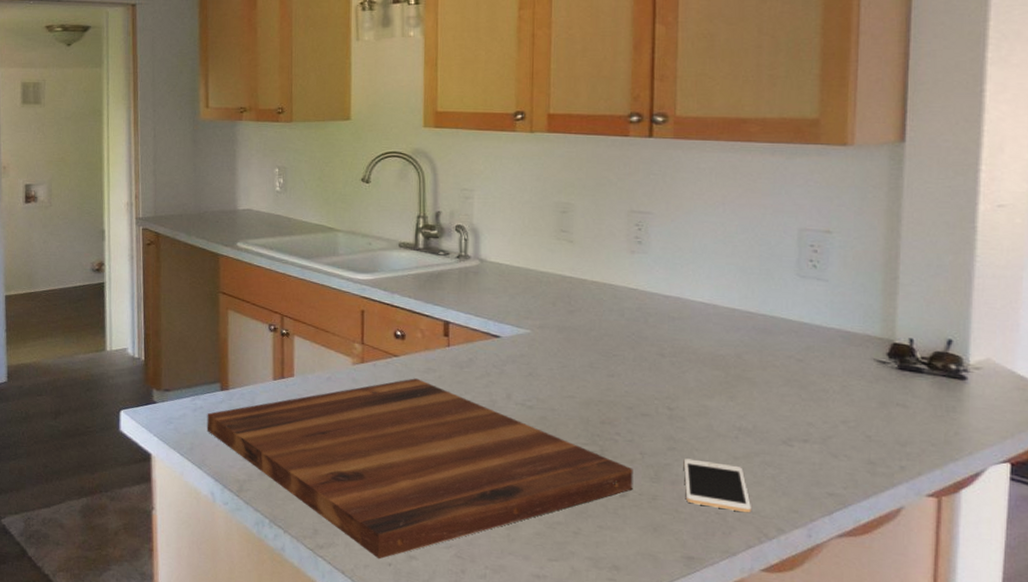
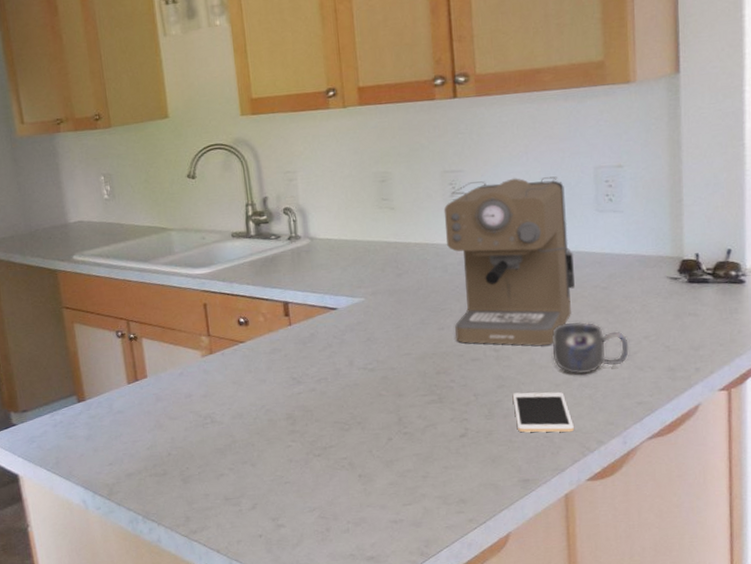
cutting board: present [206,378,633,560] -> none [68,360,471,533]
coffee maker: none [625,226,767,413] -> present [443,176,575,346]
mug: none [733,392,823,451] -> present [552,321,629,375]

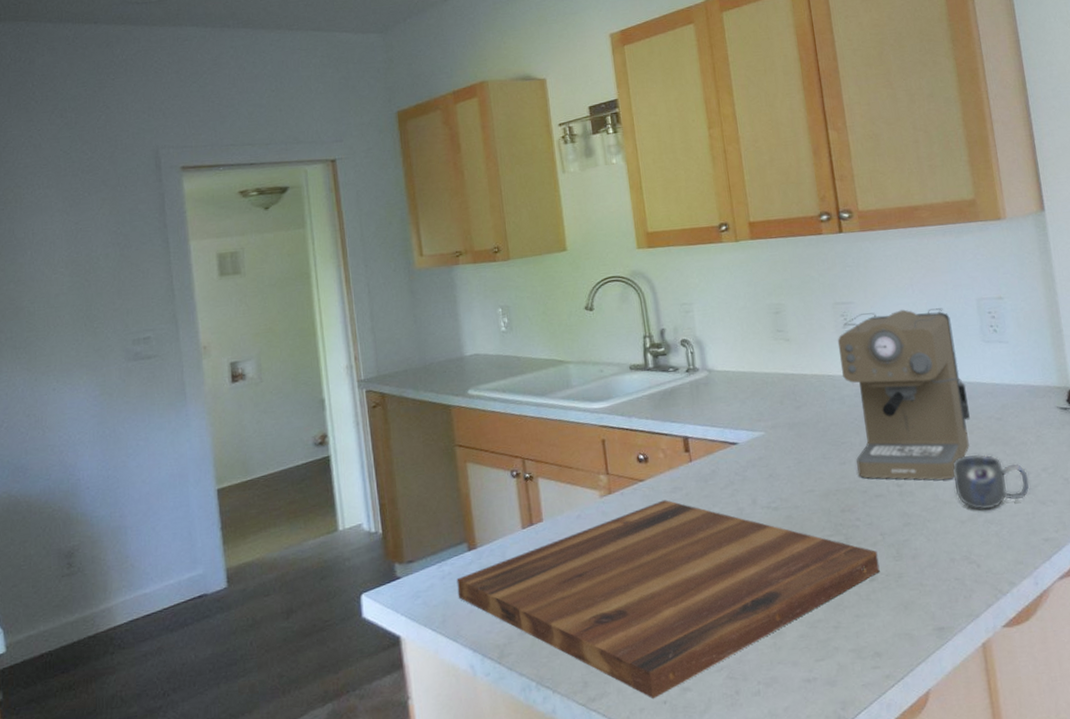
cutting board: none [68,360,471,533] -> present [456,500,880,700]
cell phone: present [512,392,574,433] -> none [919,529,984,575]

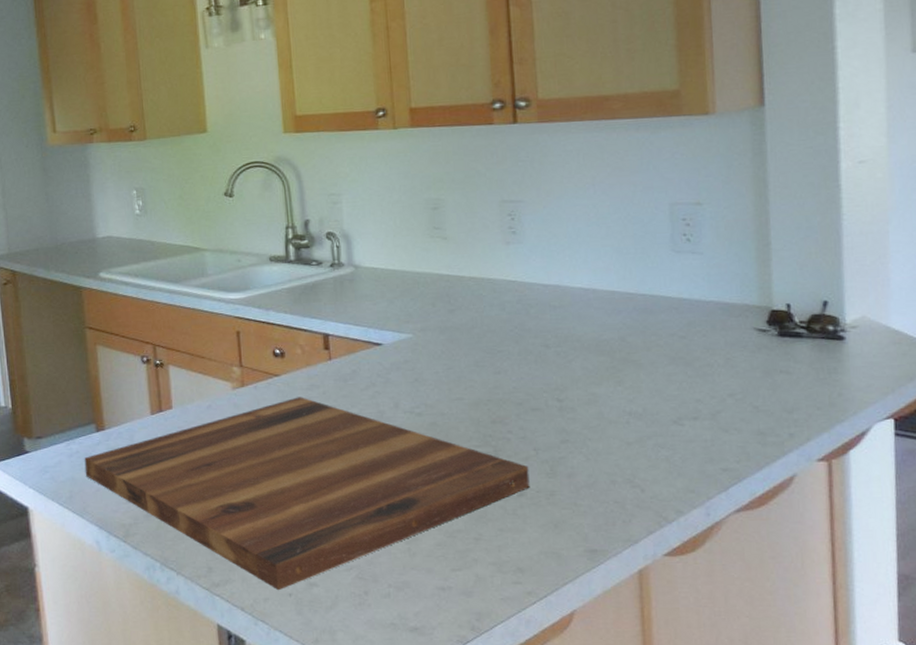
coffee maker: present [837,308,970,480] -> none [501,211,649,398]
mug: present [953,454,1030,511] -> none [623,373,712,433]

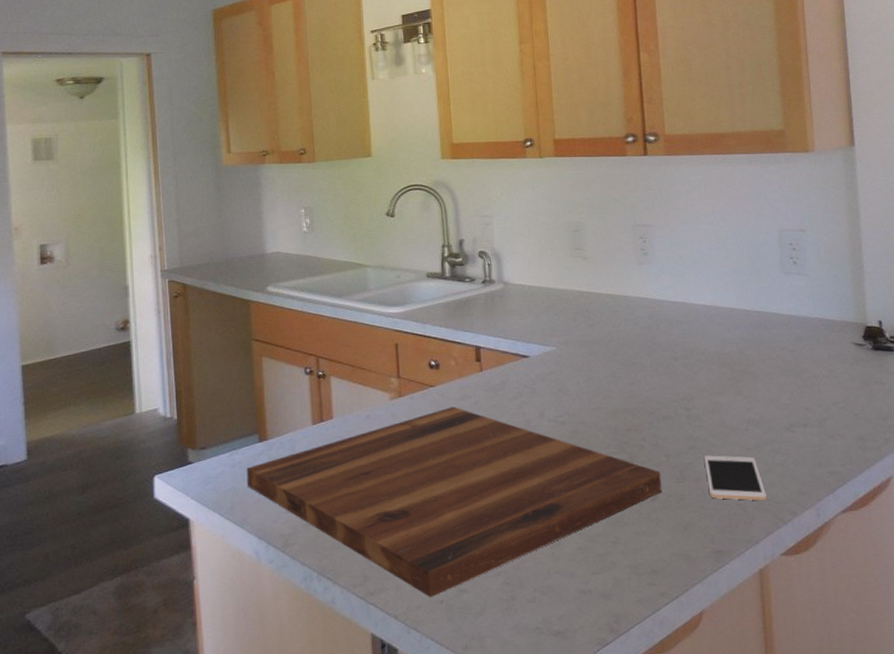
cell phone: none [577,449,649,499] -> present [703,455,767,501]

